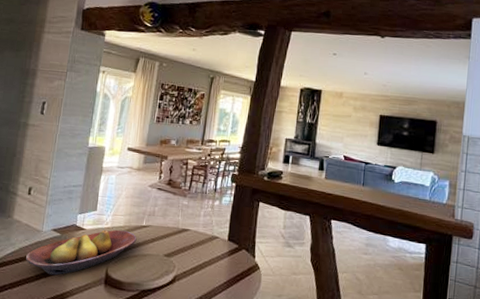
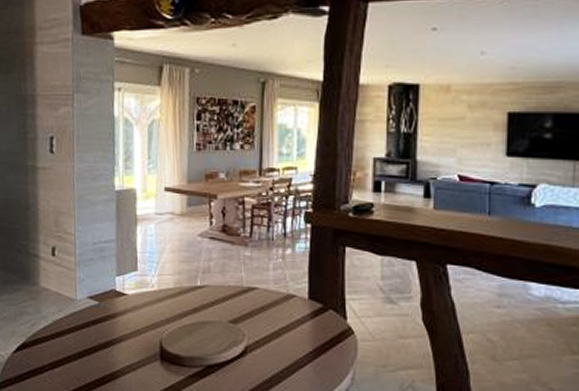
fruit bowl: present [26,229,137,276] -> none [63,293,192,352]

